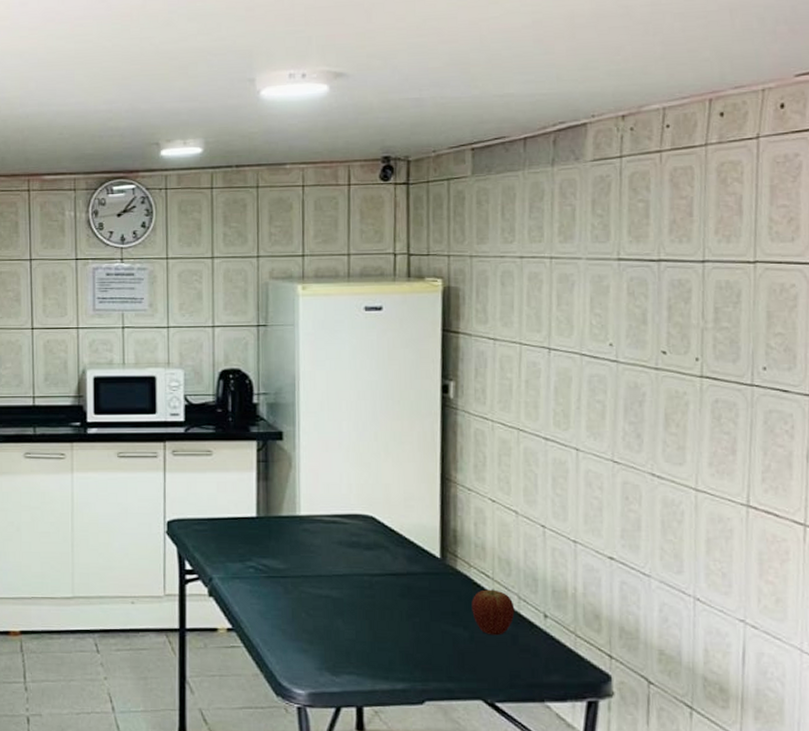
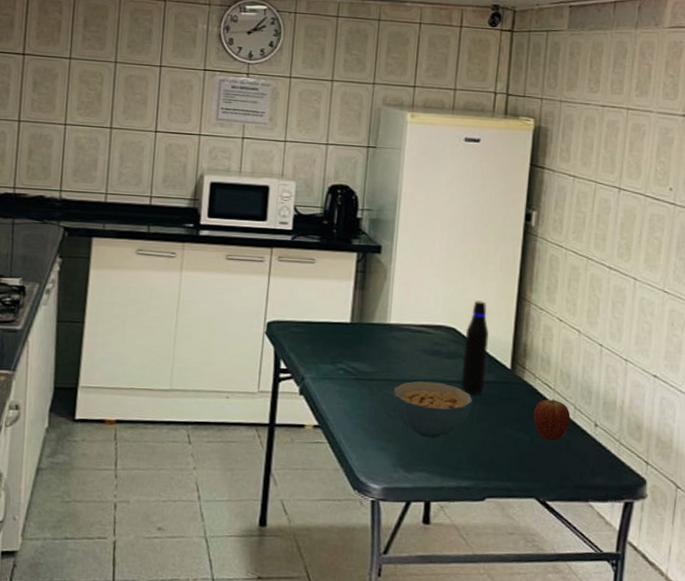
cereal bowl: none [310,576,401,637] -> present [393,381,473,438]
water bottle: none [384,485,413,588] -> present [460,300,489,394]

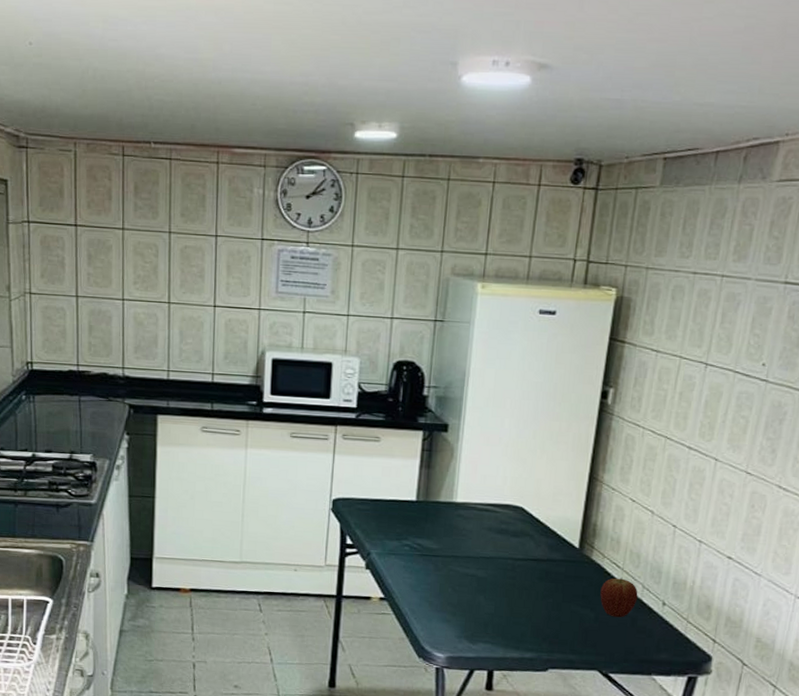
cereal bowl: present [393,381,473,438] -> none [458,558,539,613]
water bottle: present [460,300,489,394] -> none [526,480,557,572]

